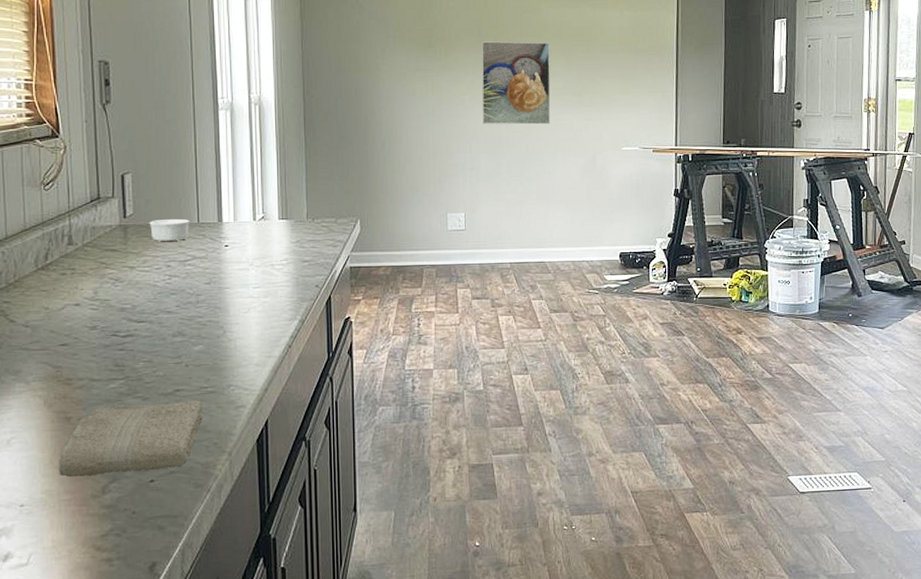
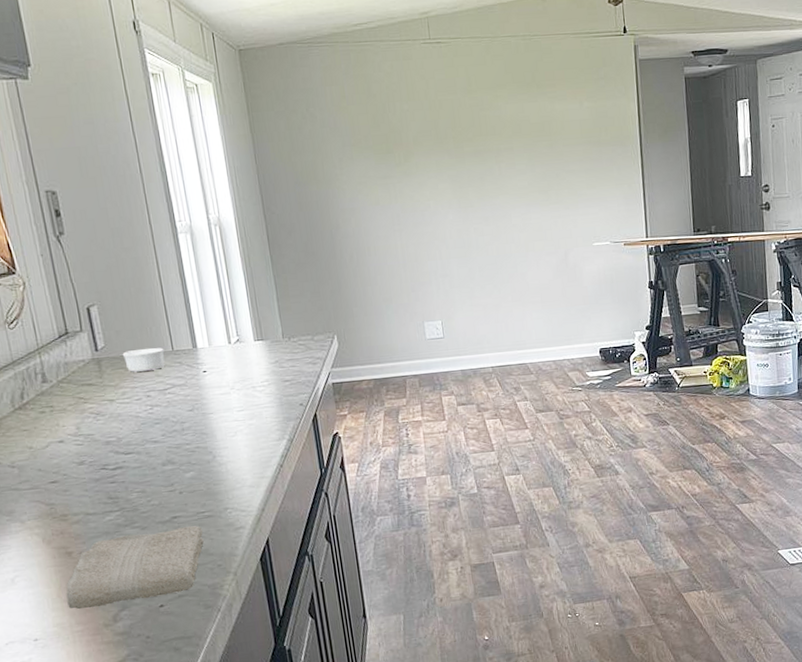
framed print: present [481,41,551,125] -> none [441,139,519,229]

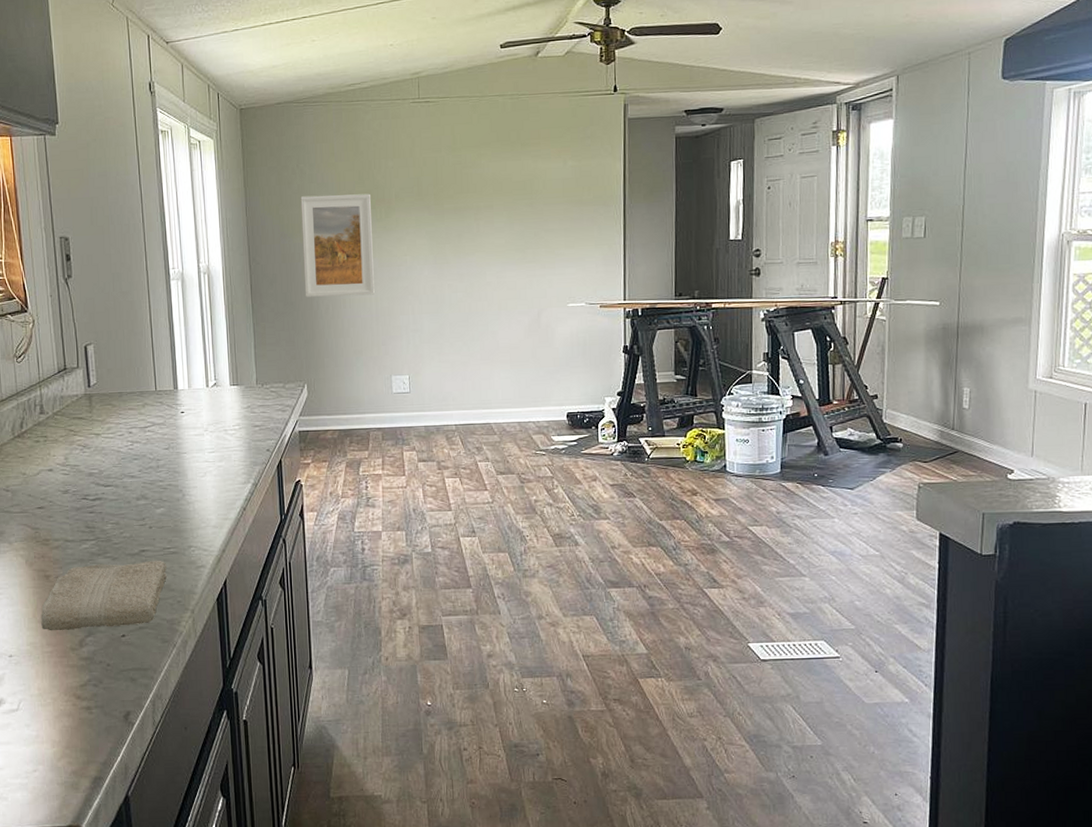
ramekin: present [122,347,165,372] -> none [111,386,148,409]
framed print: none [313,138,400,246] -> present [300,193,375,297]

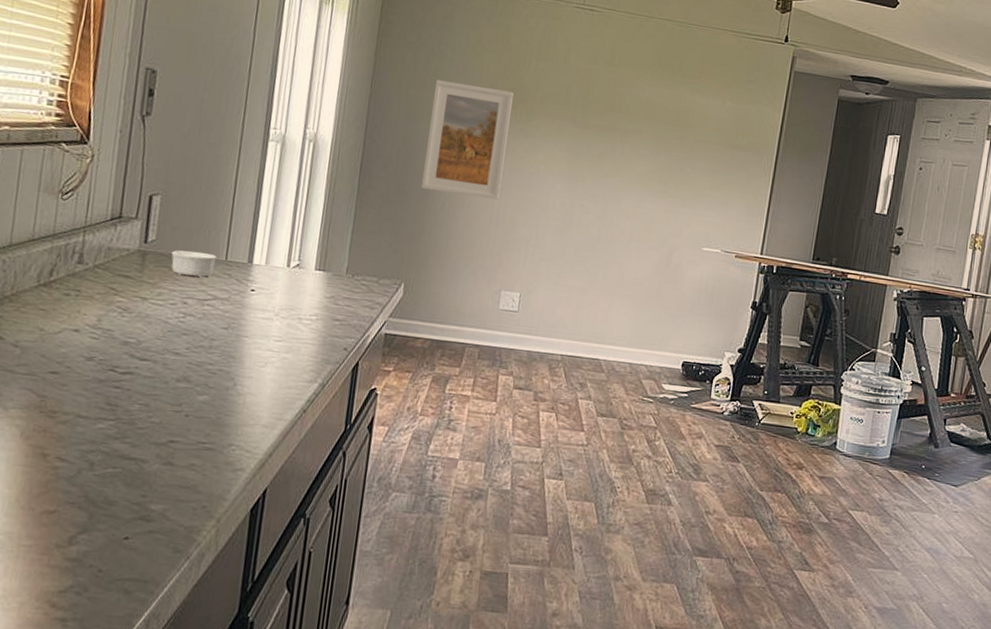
washcloth: present [41,561,167,631] -> none [23,448,198,527]
ramekin: none [111,386,148,409] -> present [171,250,217,277]

